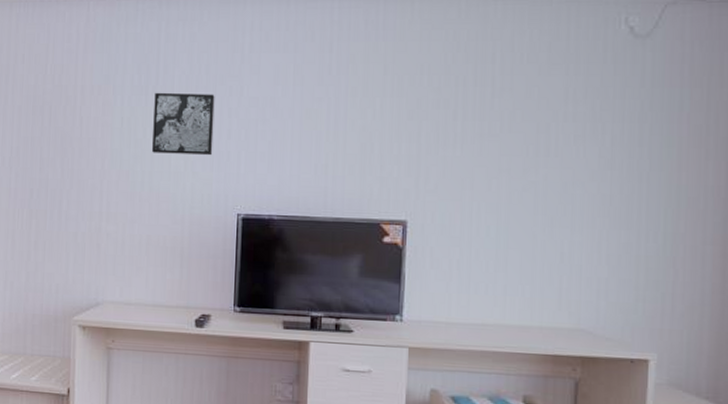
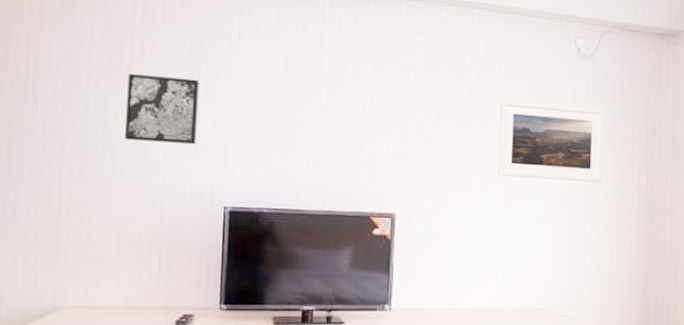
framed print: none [526,93,666,184] -> present [498,99,604,182]

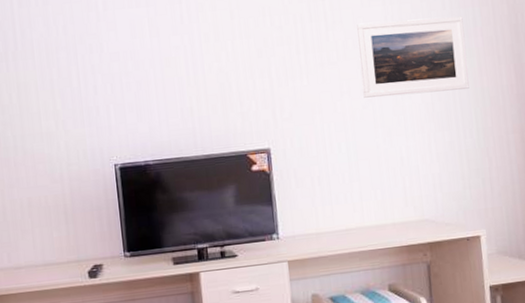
wall art: present [125,73,199,145] -> none [15,53,82,117]

